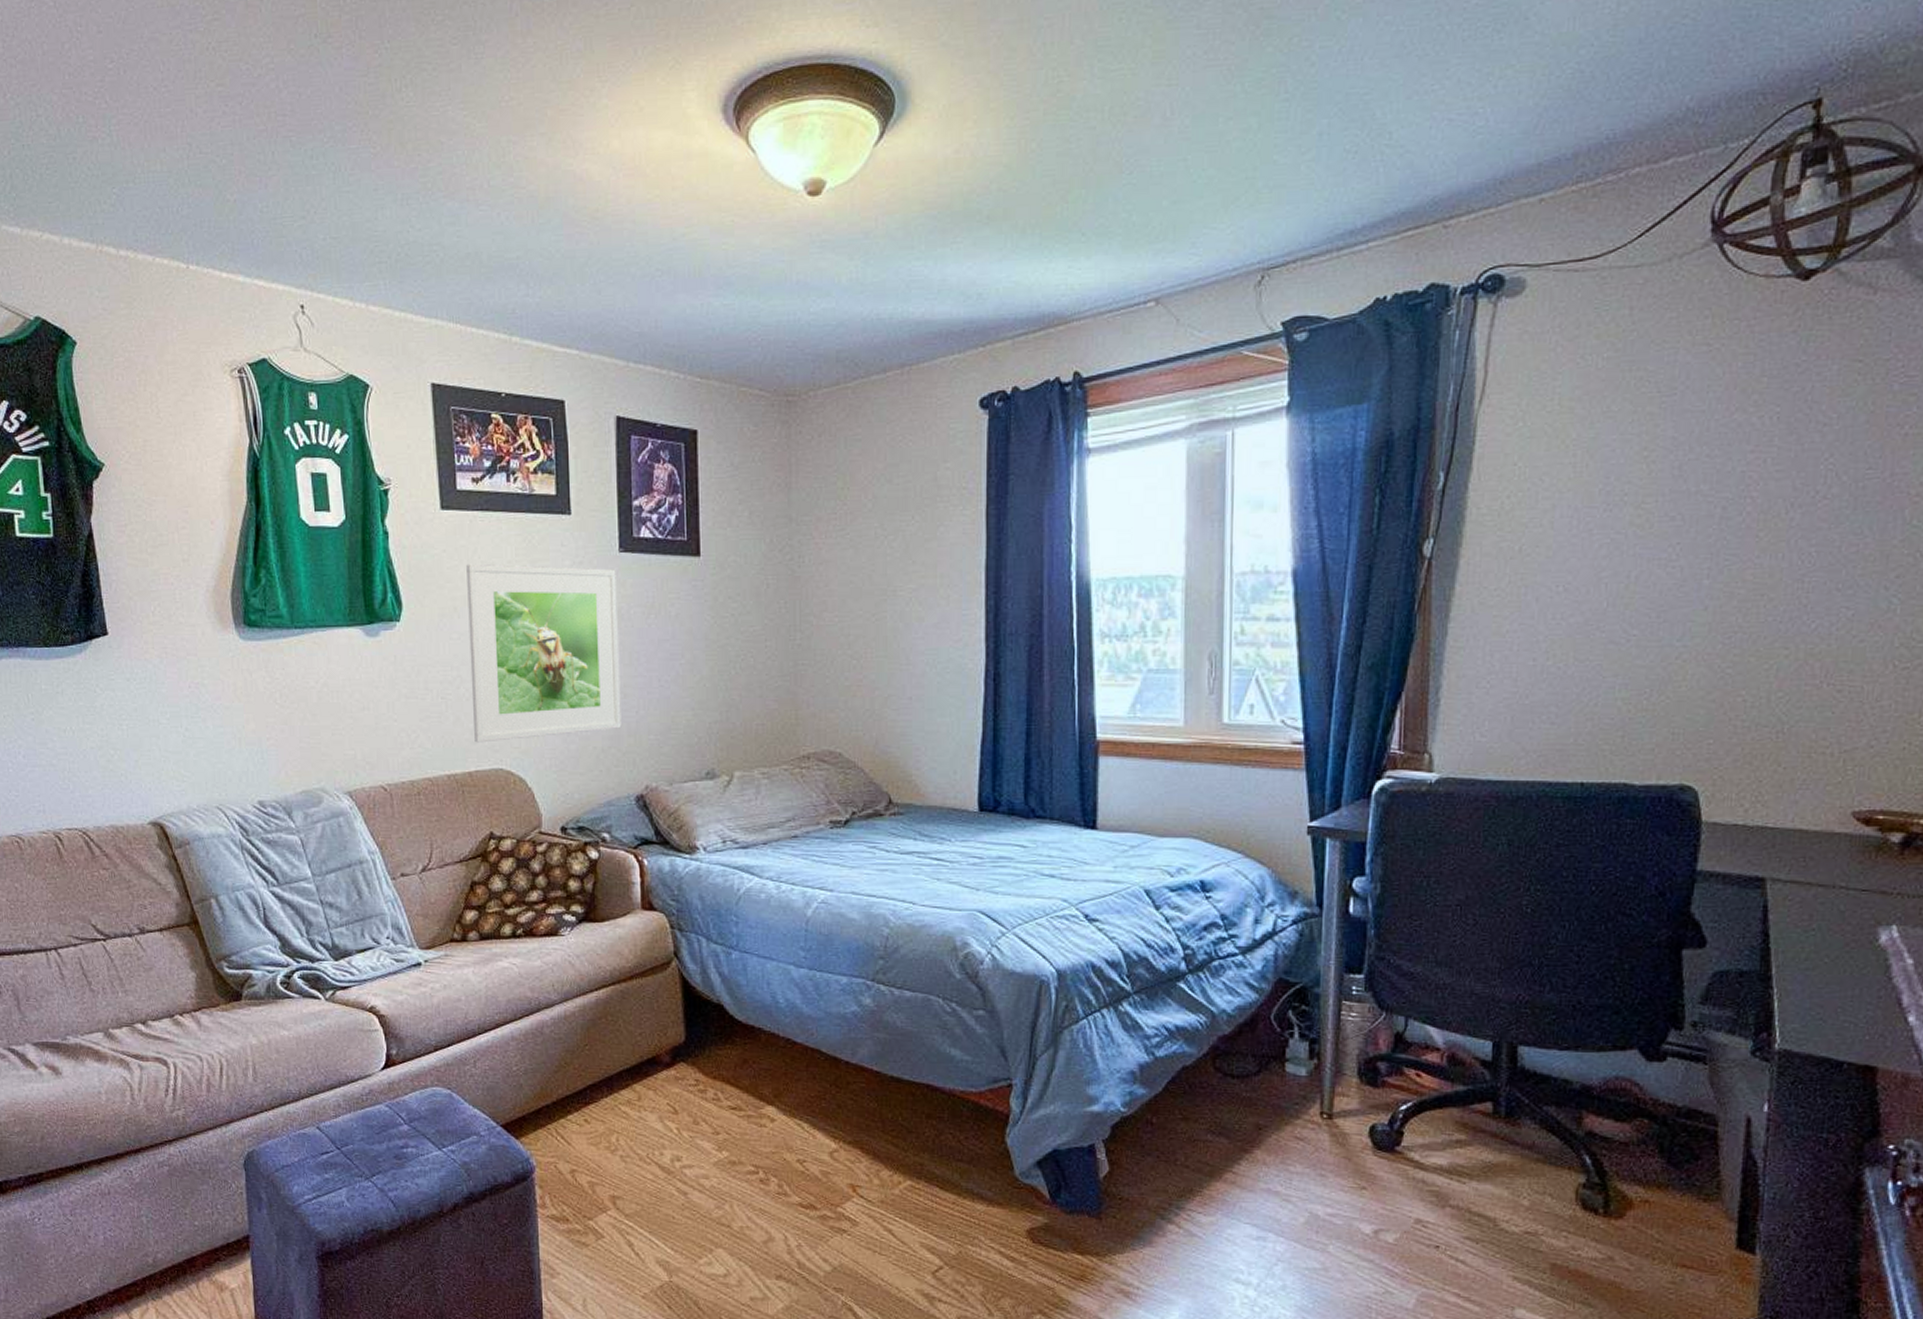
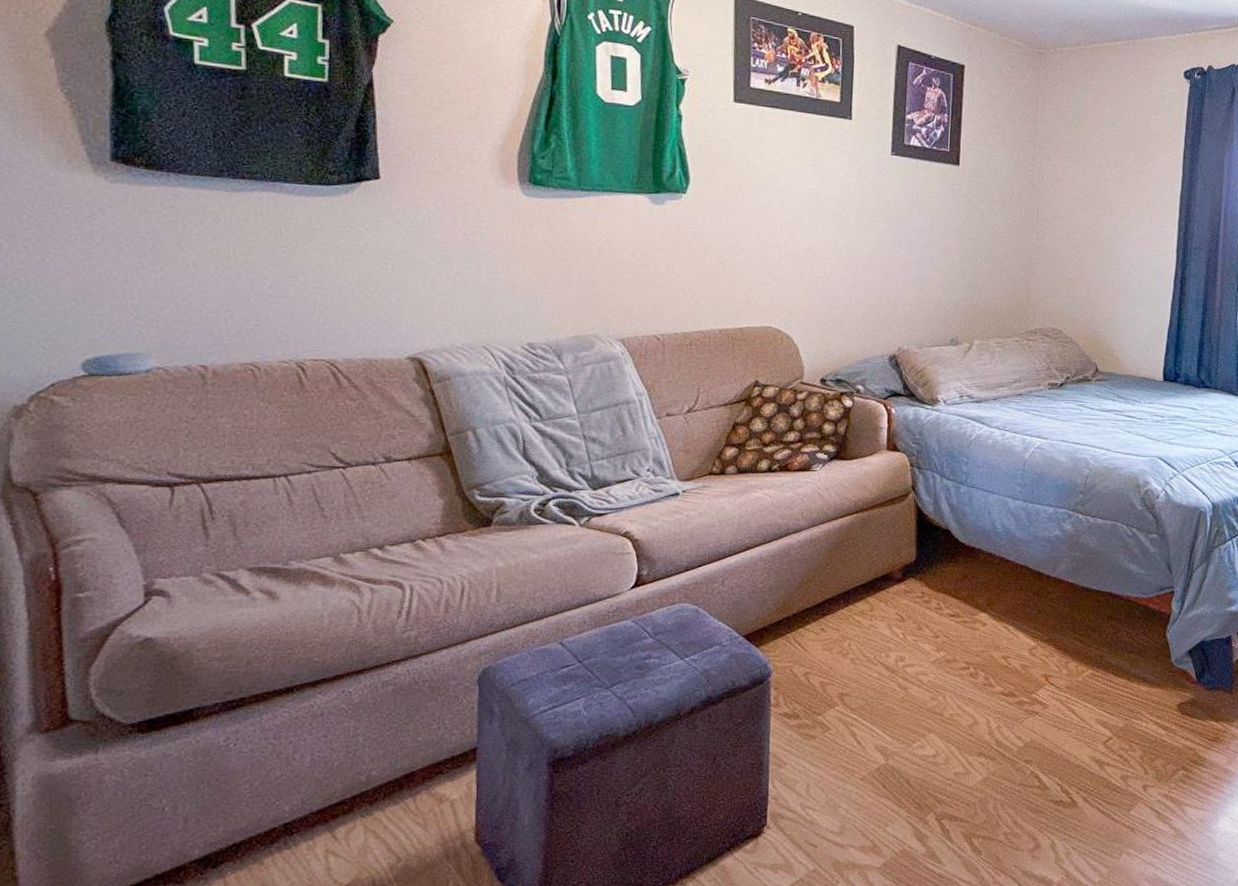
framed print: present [466,563,622,743] -> none [748,150,887,304]

